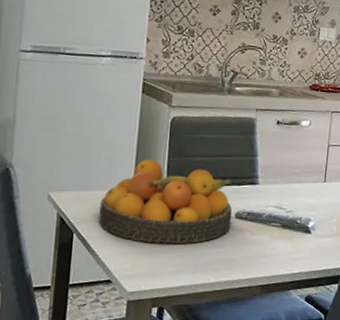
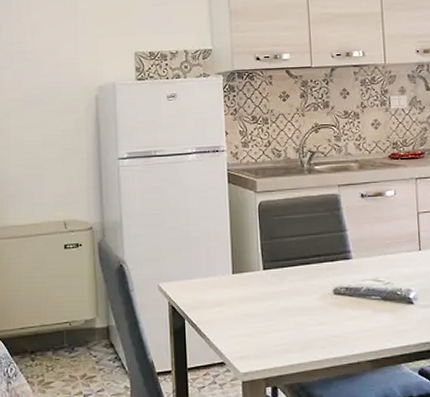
fruit bowl: present [98,159,232,244] -> none [205,244,331,325]

